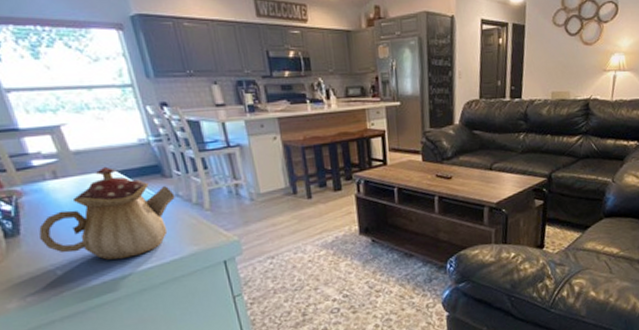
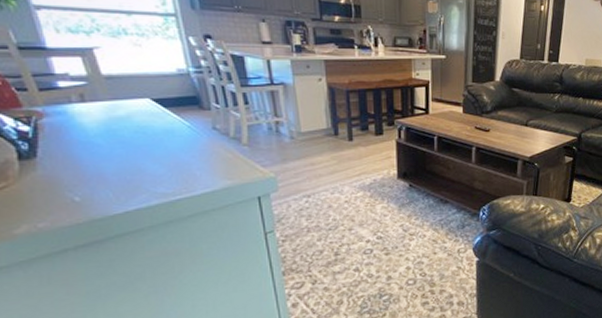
teapot: present [39,166,175,260] -> none [59,94,212,189]

